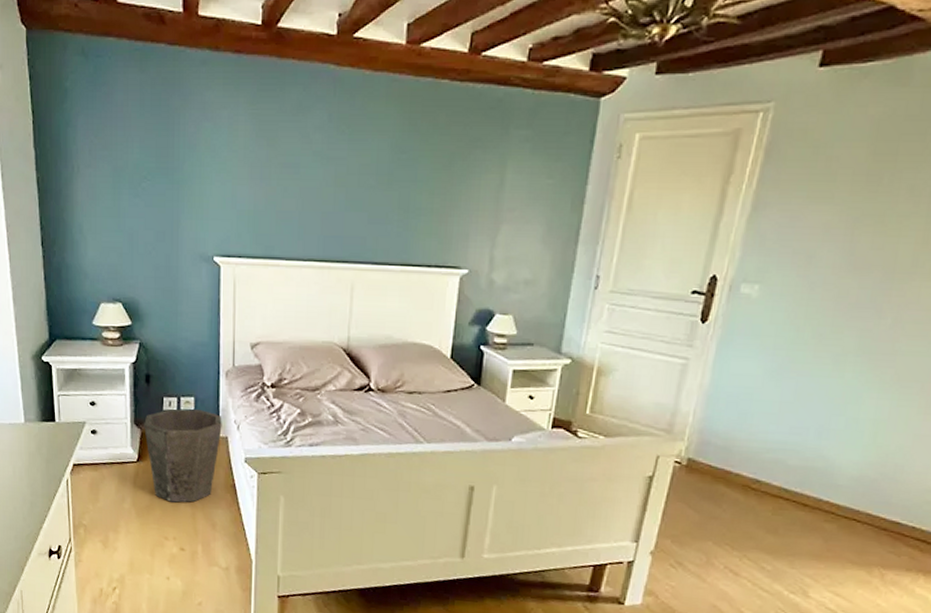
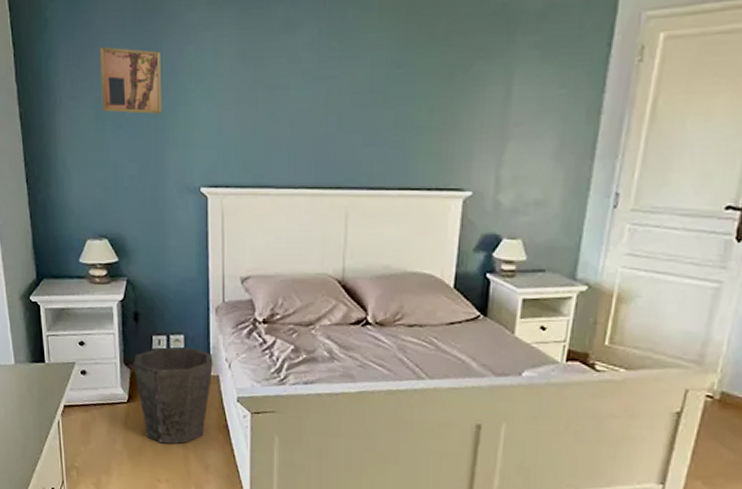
wall art: none [118,119,179,186] -> present [99,47,162,115]

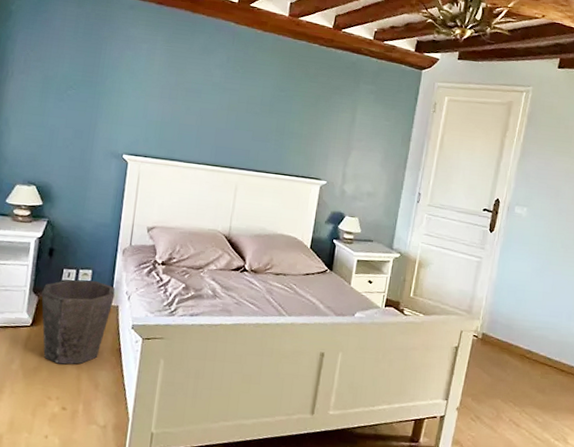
wall art: present [99,47,162,115] -> none [48,39,104,96]

